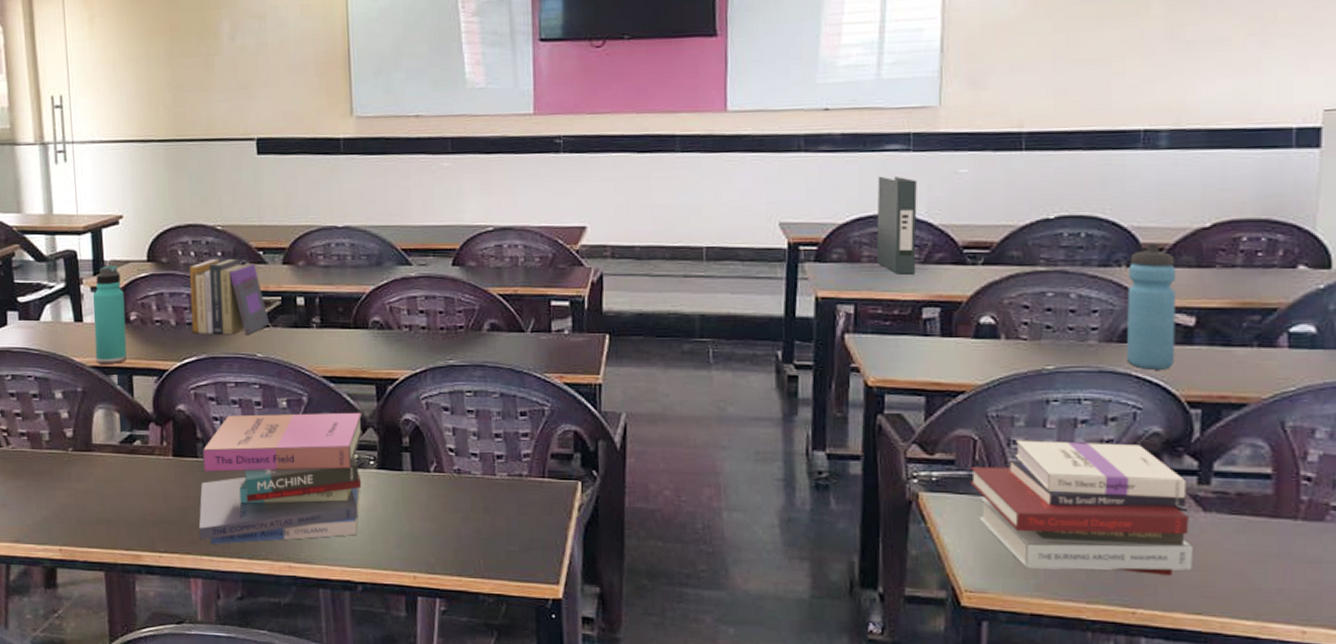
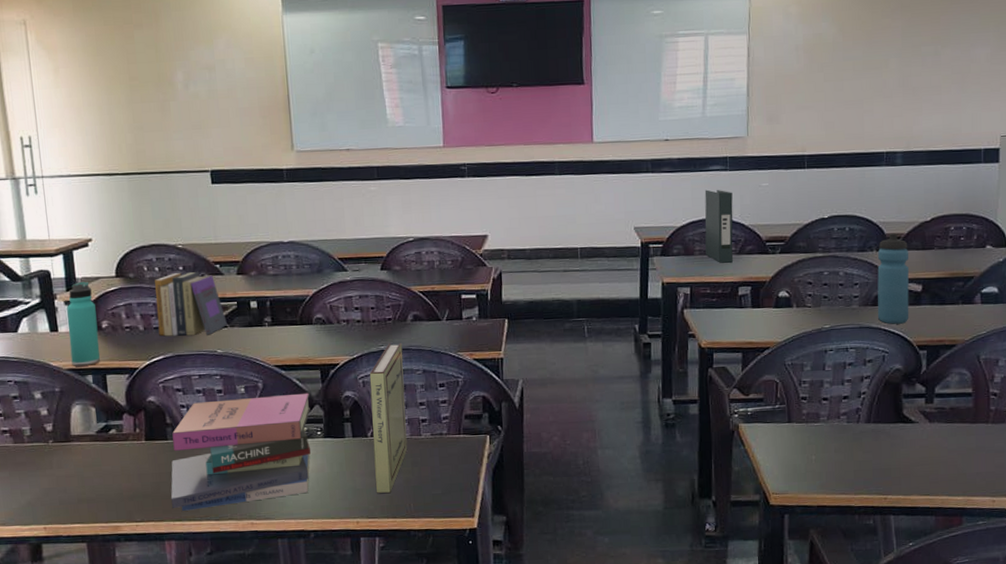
book: none [434,356,478,545] -> present [369,342,408,494]
books: present [969,440,1193,575] -> none [774,378,923,473]

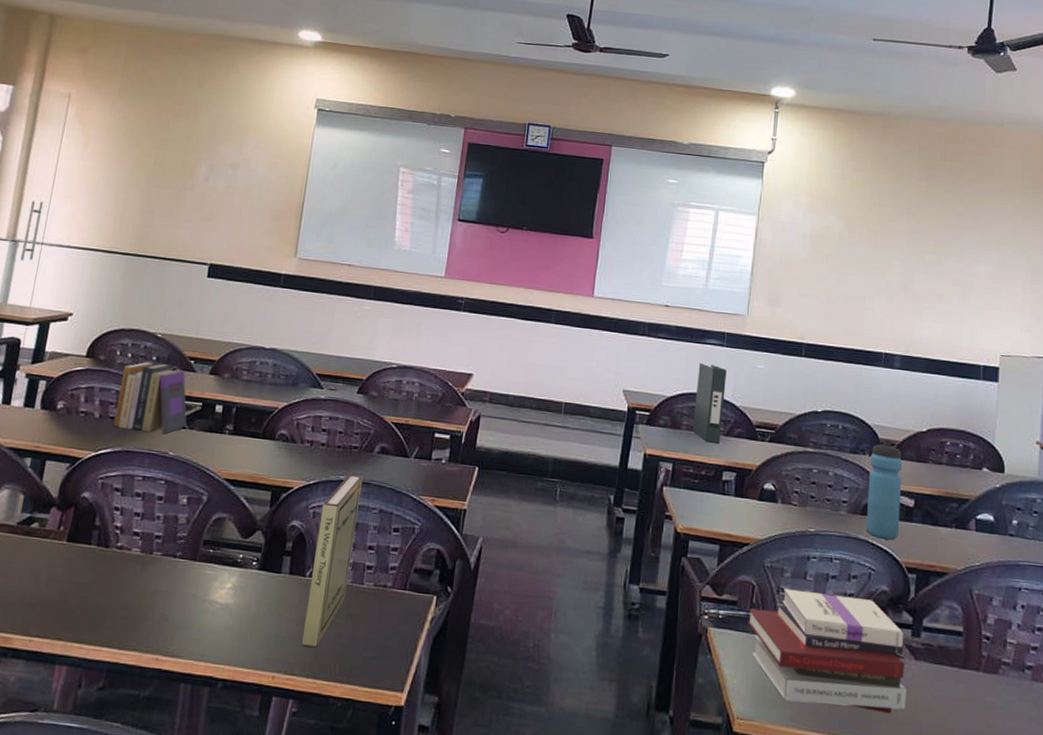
thermos bottle: present [67,281,100,366] -> none [14,355,57,447]
books: present [170,393,311,511] -> none [74,506,255,633]
books: none [774,378,923,473] -> present [747,588,906,713]

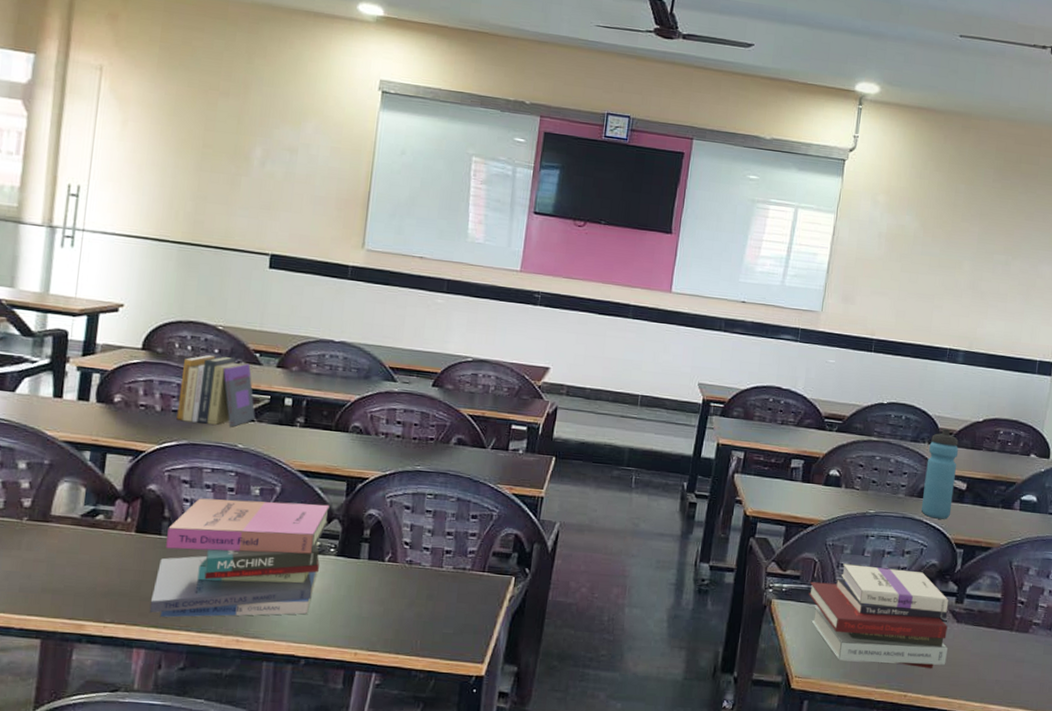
books: none [74,506,255,633] -> present [149,498,331,617]
book: present [301,473,364,648] -> none [382,464,441,626]
binder: present [693,362,727,444] -> none [765,357,799,433]

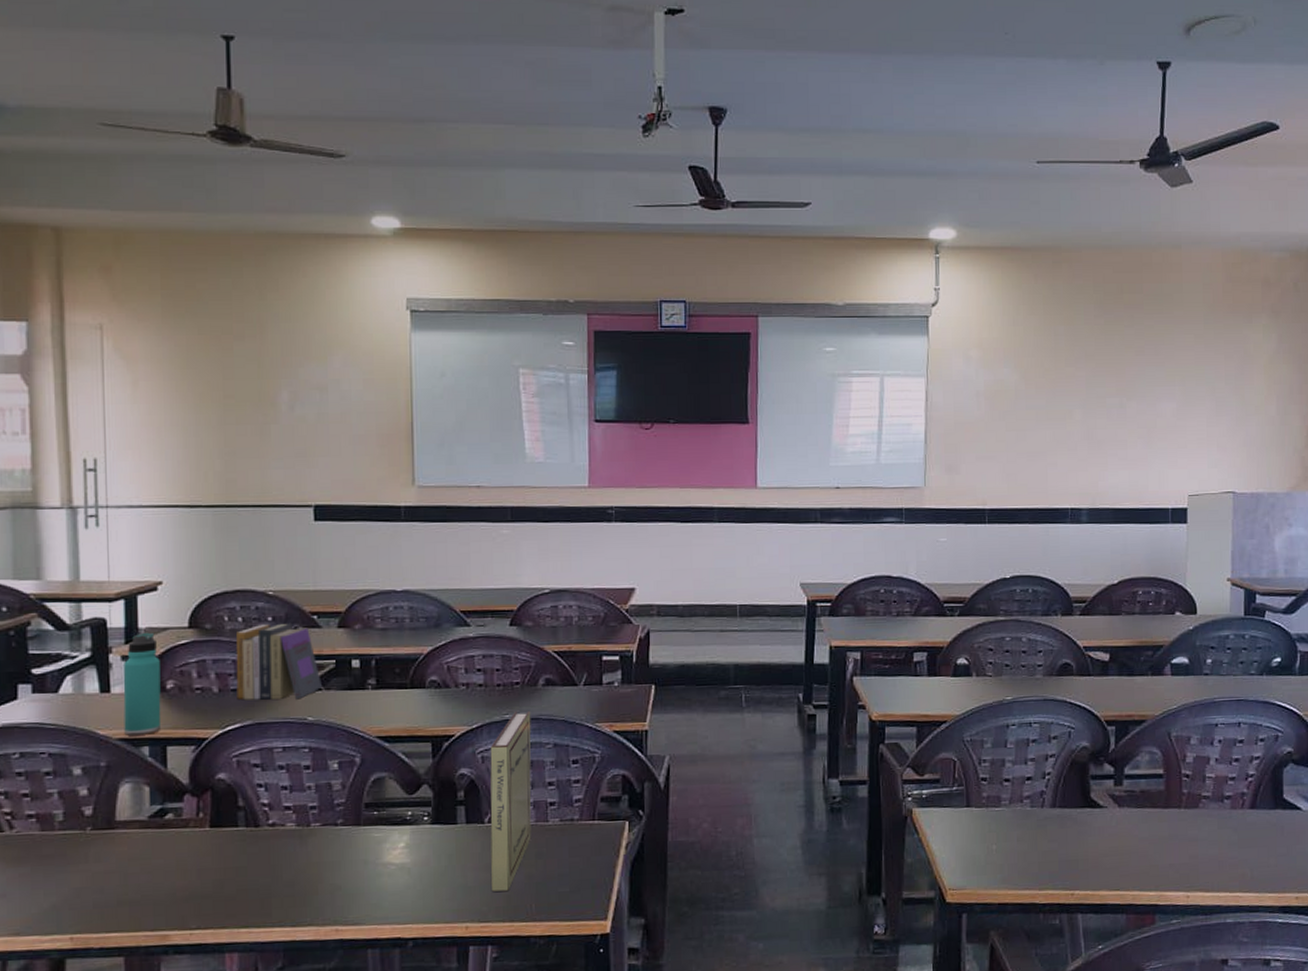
thermos bottle: none [70,348,112,441] -> present [123,632,161,736]
books: present [149,498,331,617] -> none [236,770,418,915]
book: none [382,464,441,626] -> present [490,711,532,892]
books: present [808,563,949,668] -> none [951,757,1112,866]
water bottle: present [921,428,959,519] -> none [1062,596,1096,697]

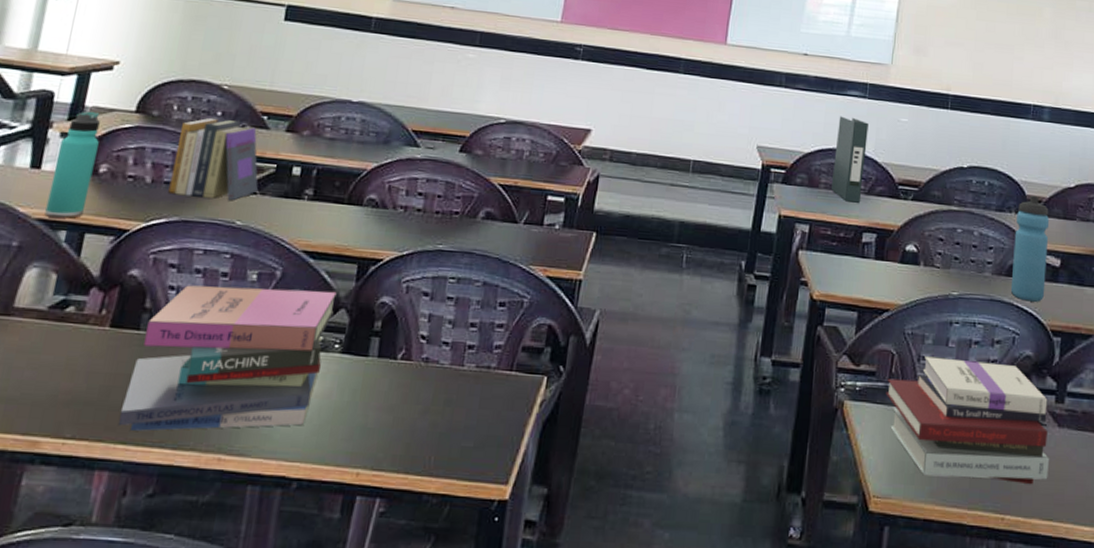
books: none [236,770,418,915] -> present [117,285,338,431]
book: present [490,711,532,892] -> none [390,242,466,439]
binder: none [877,543,909,626] -> present [831,116,869,203]
books: none [951,757,1112,866] -> present [886,356,1049,484]
water bottle: none [1062,596,1096,697] -> present [1010,195,1050,302]

